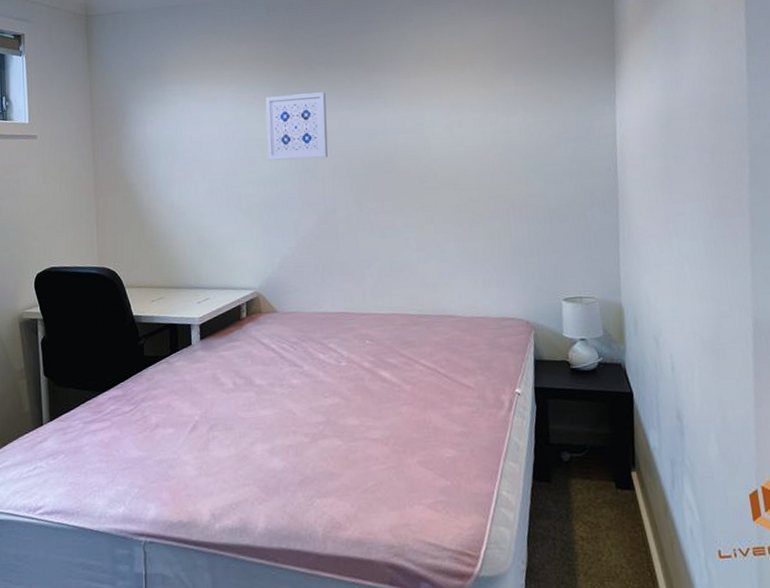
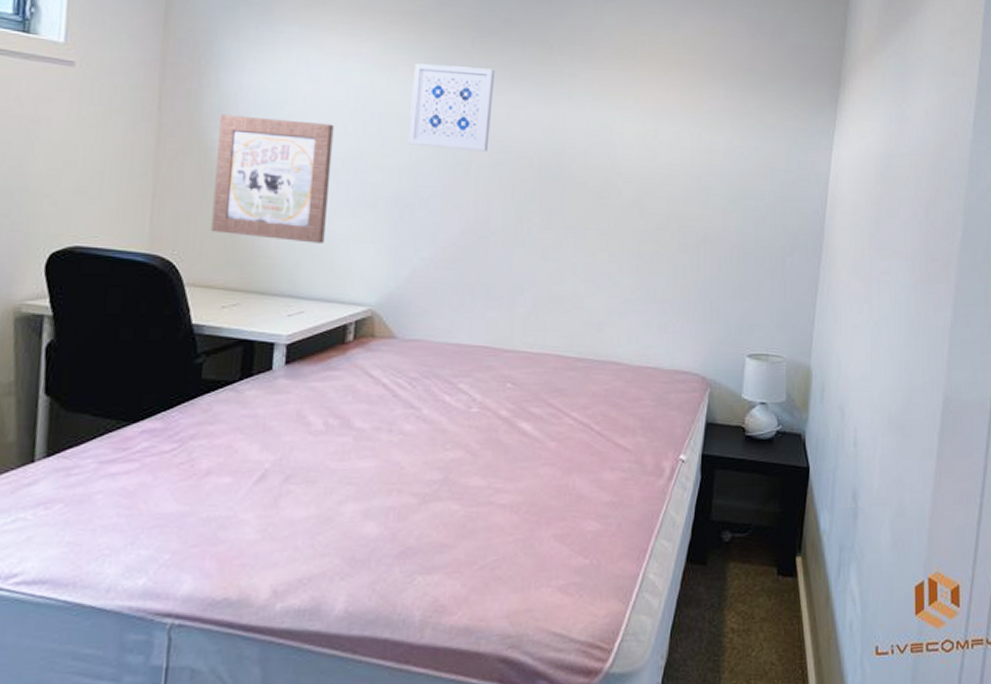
wall art: none [135,153,217,246] -> present [211,114,334,244]

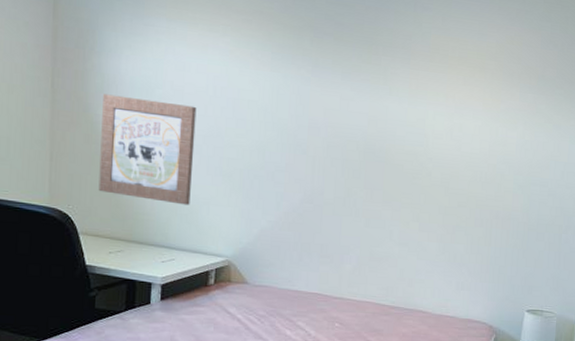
wall art: present [409,63,494,152] -> none [258,57,329,136]

